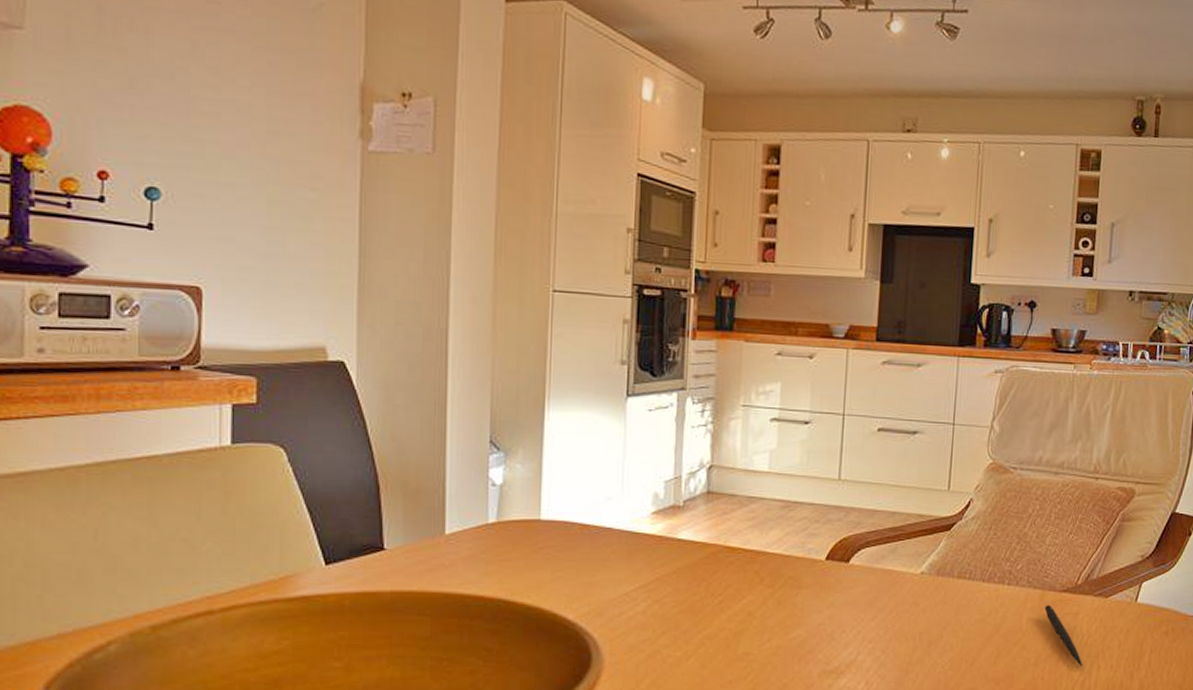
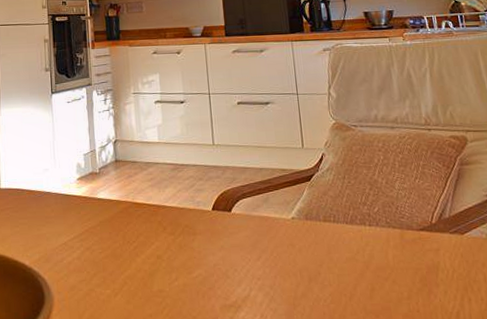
pen: present [1044,605,1083,667] -> none [406,243,454,300]

